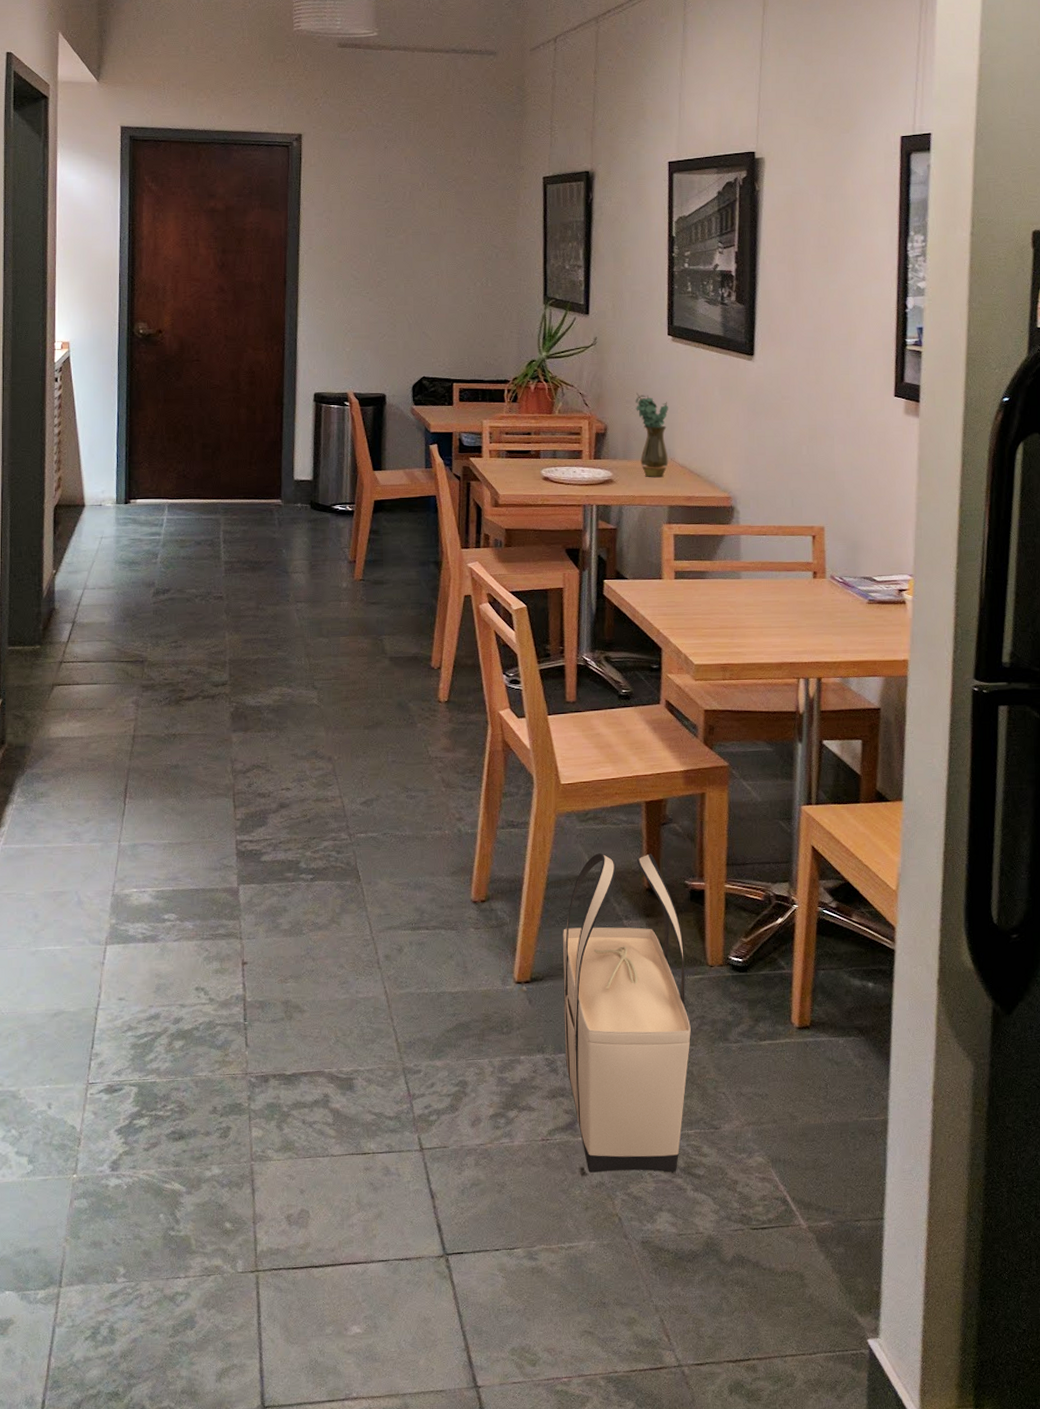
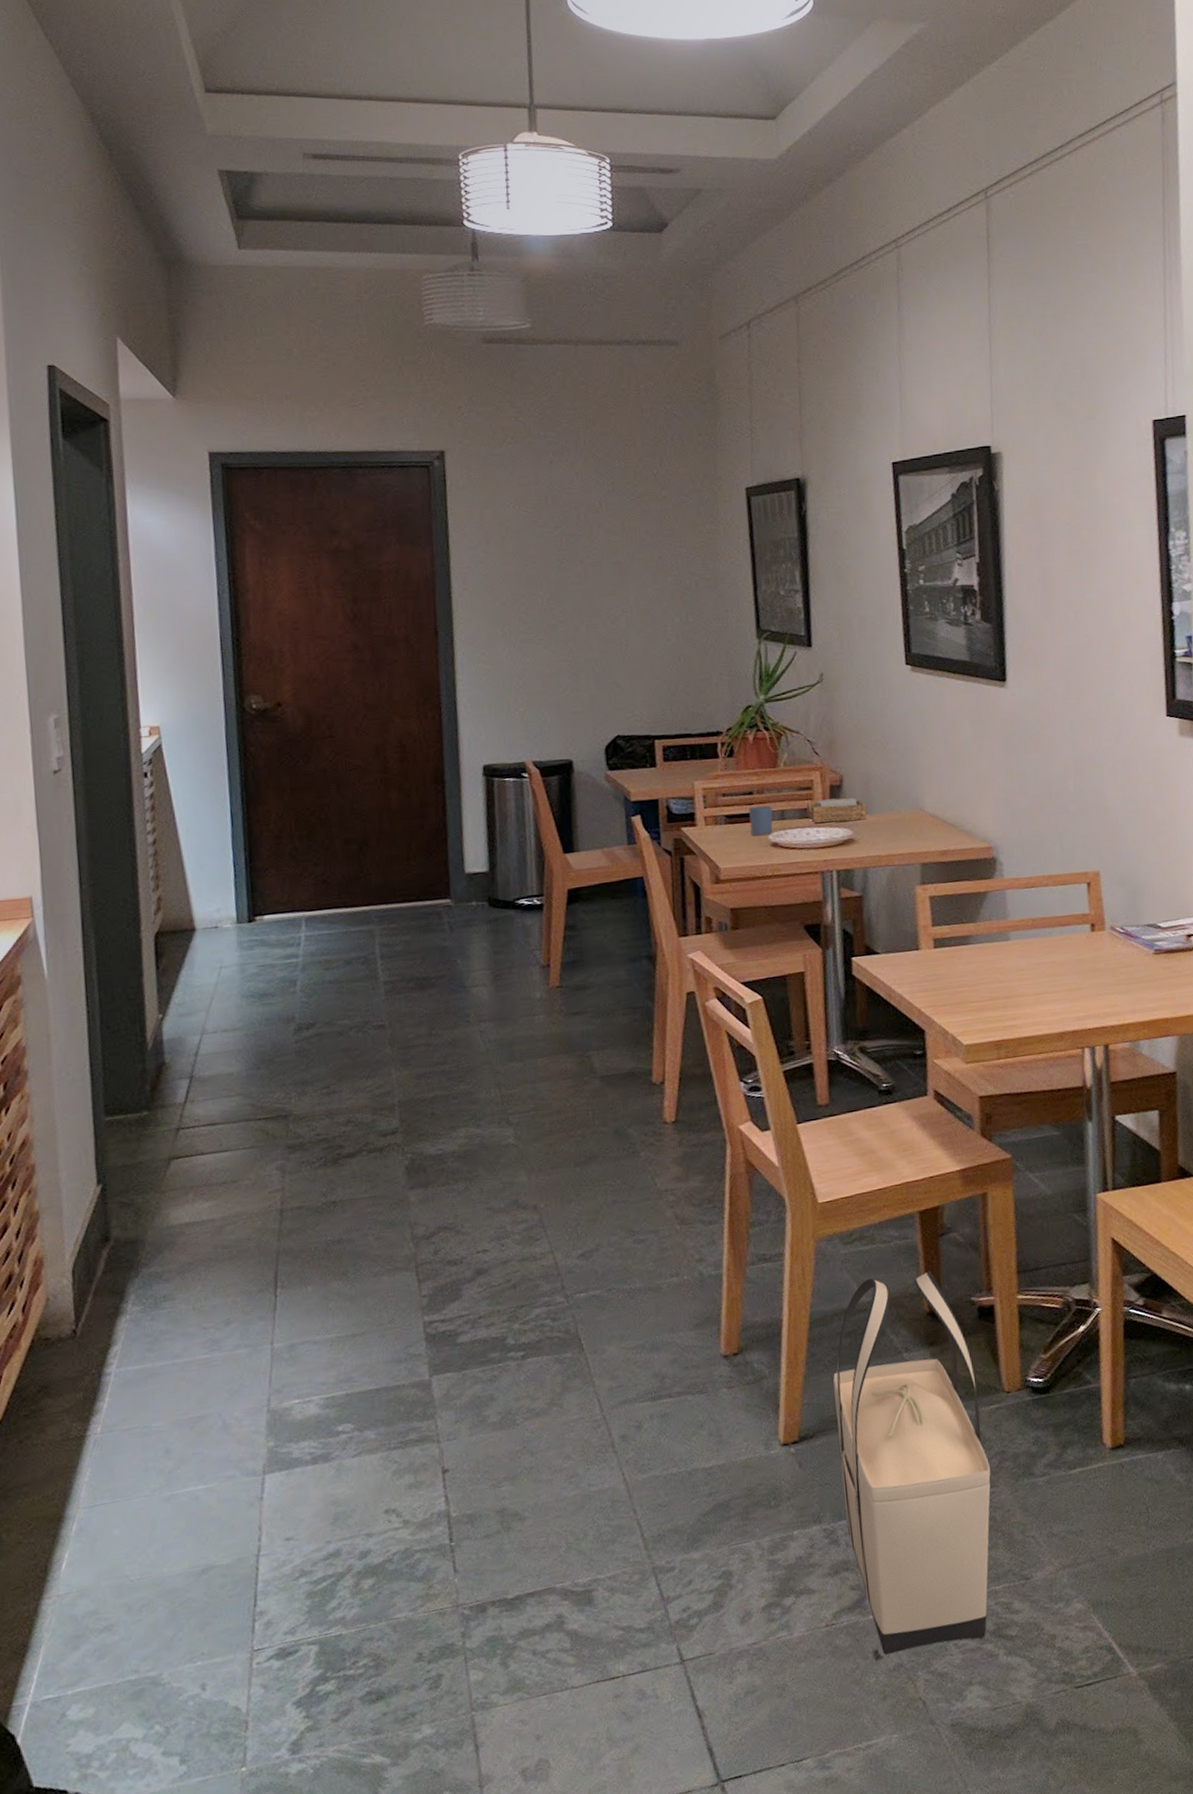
mug: none [526,445,546,471] -> present [749,805,773,837]
napkin holder: none [575,444,625,465] -> present [806,798,867,824]
vase: present [635,393,669,477] -> none [874,734,918,832]

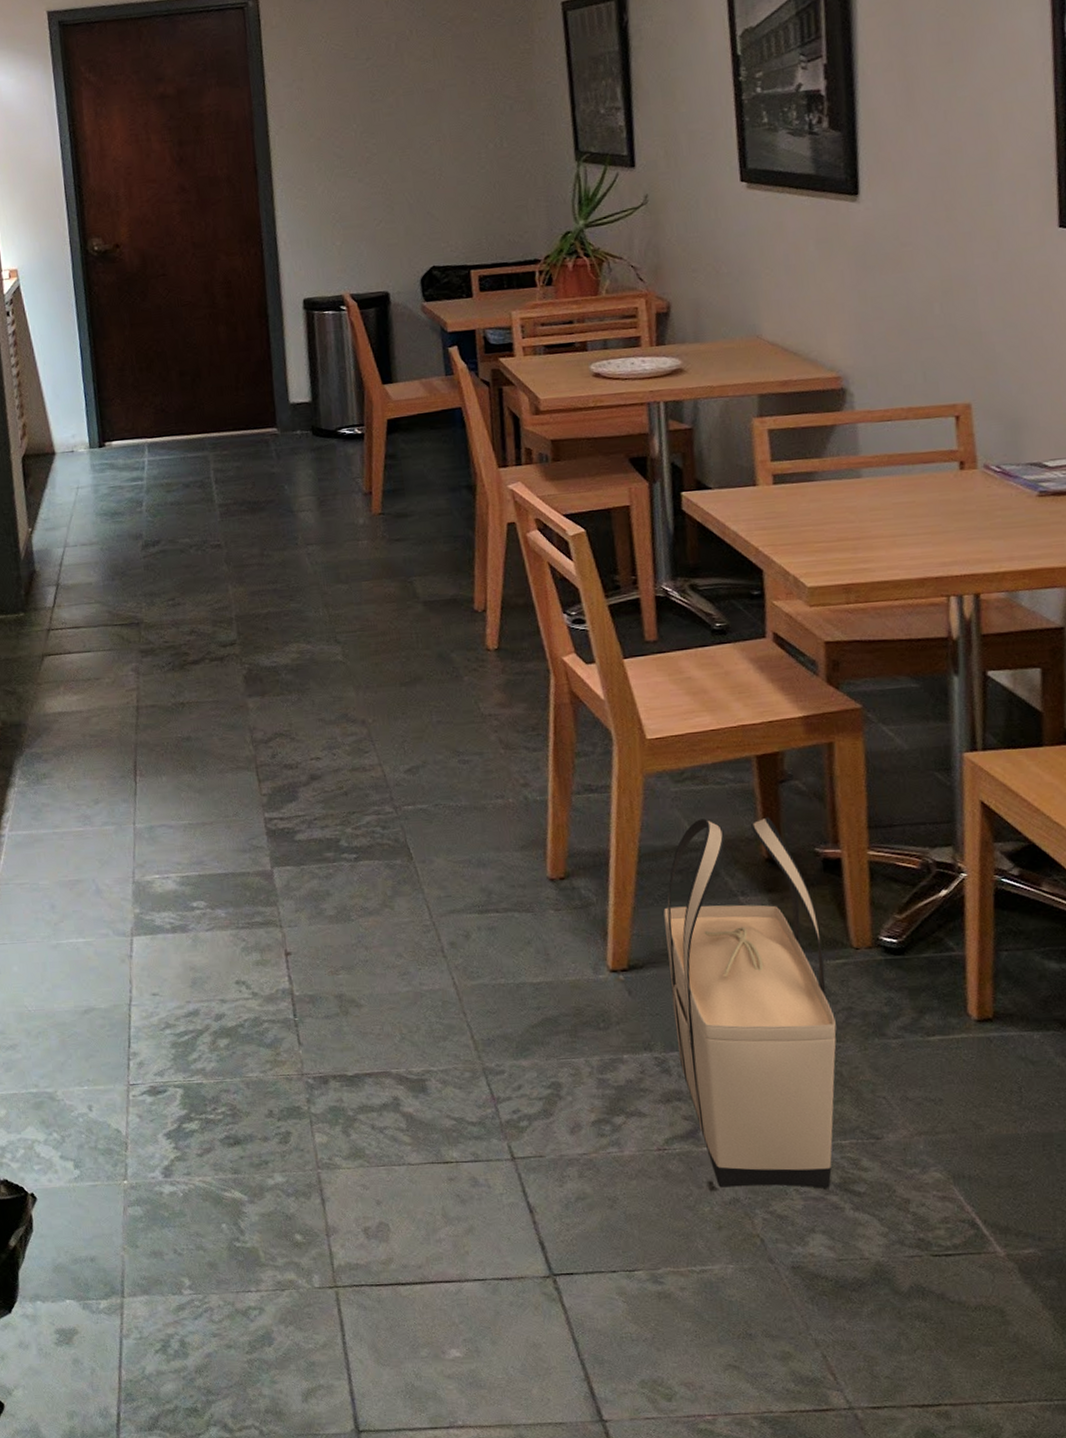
mug: present [749,805,773,837] -> none [569,335,595,367]
napkin holder: present [806,798,867,824] -> none [630,325,697,353]

